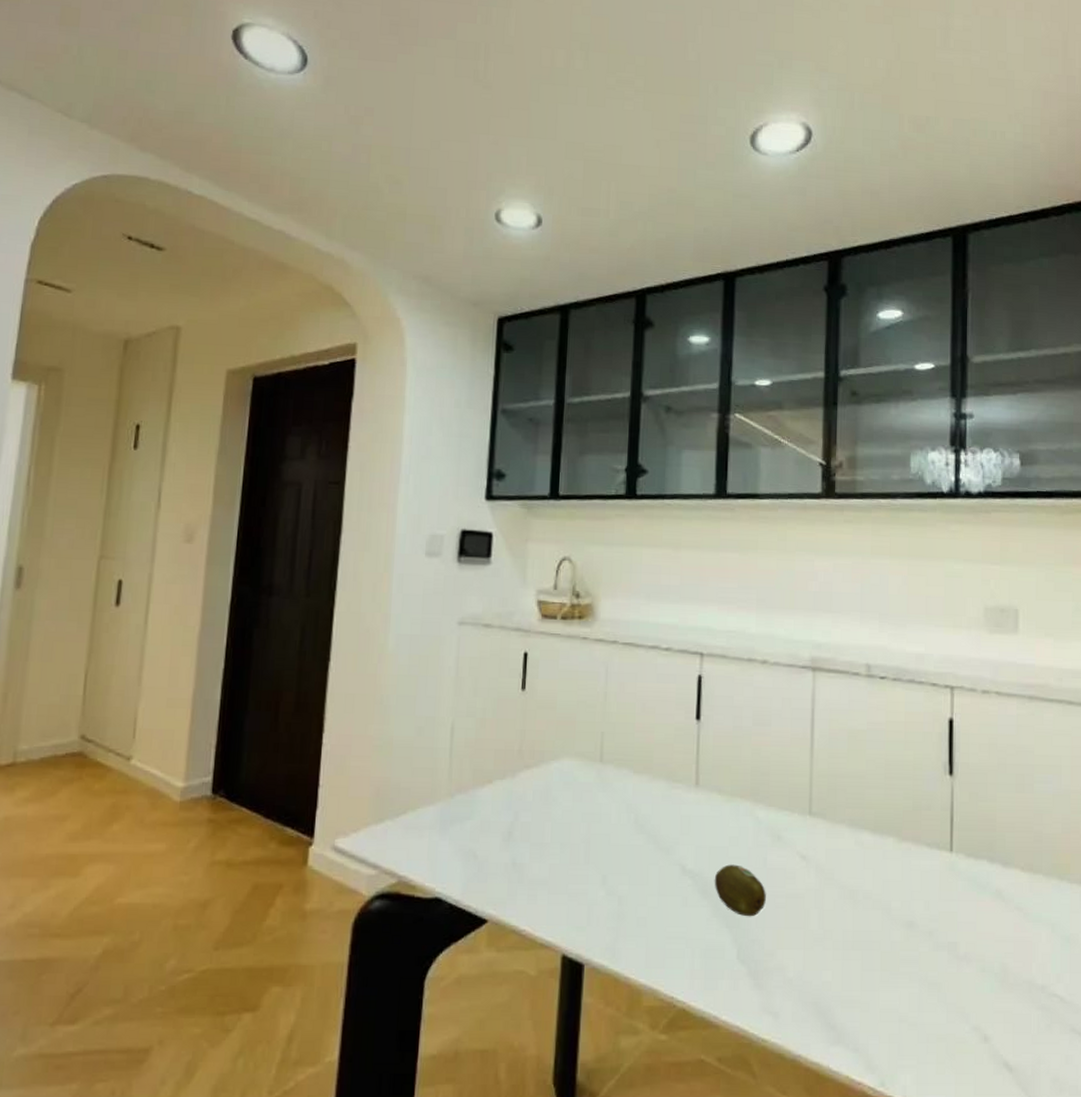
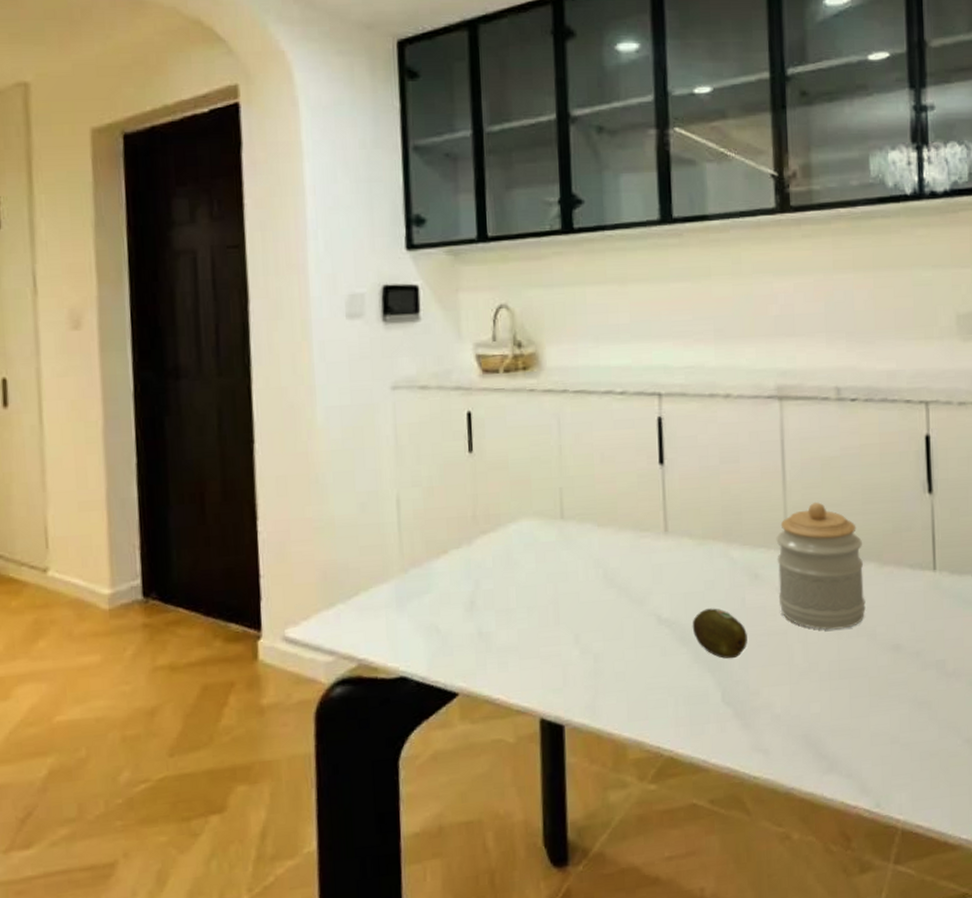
jar: none [798,771,882,900] -> present [776,501,866,630]

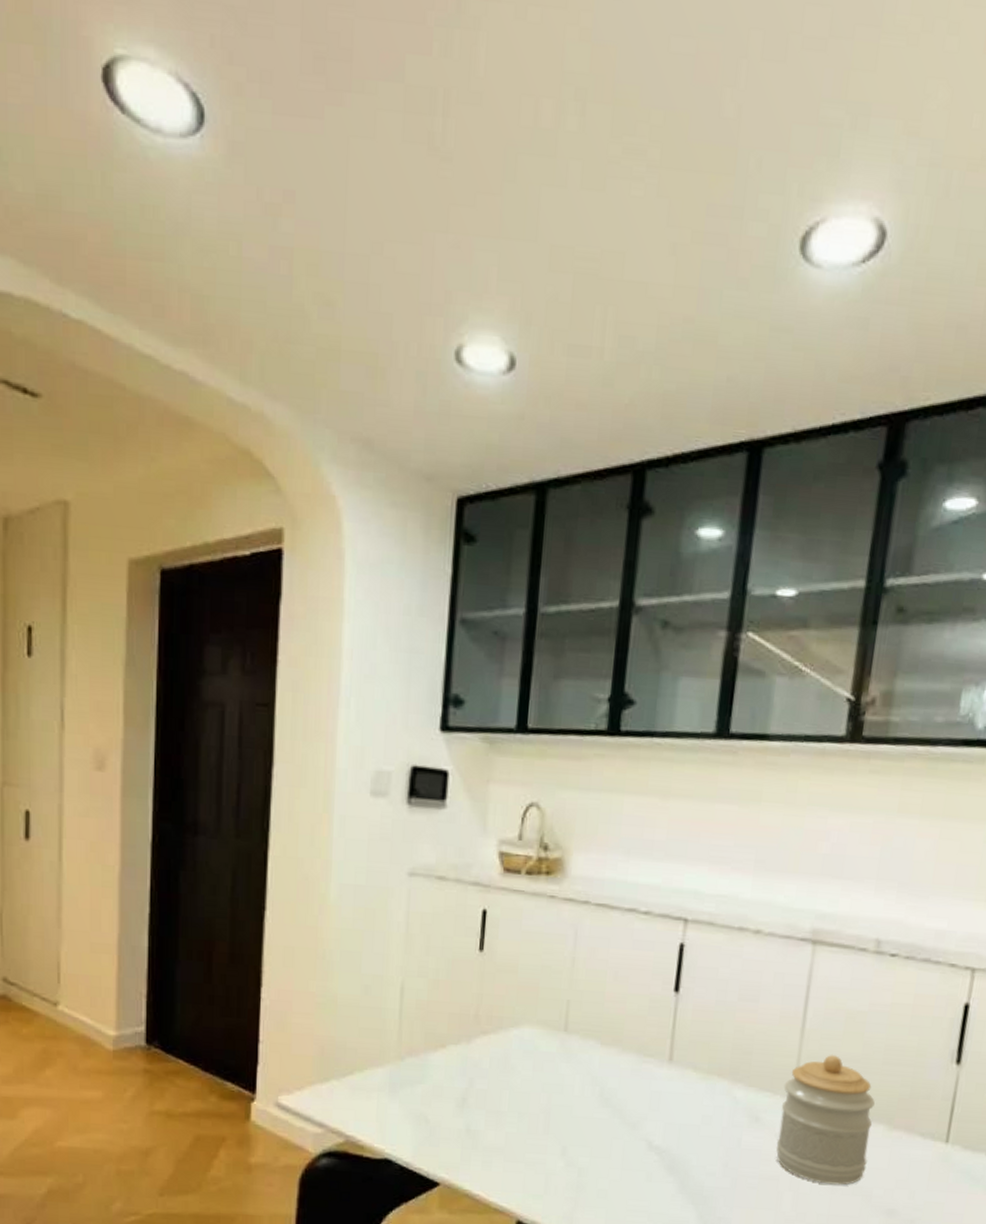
fruit: present [692,608,747,659] -> none [682,1143,738,1196]

